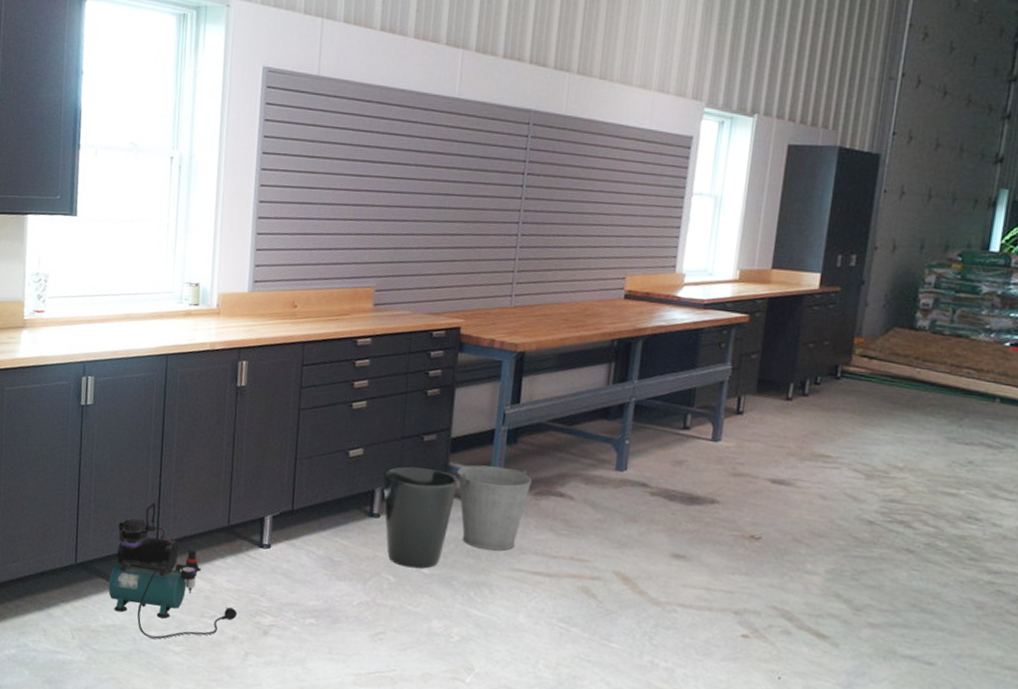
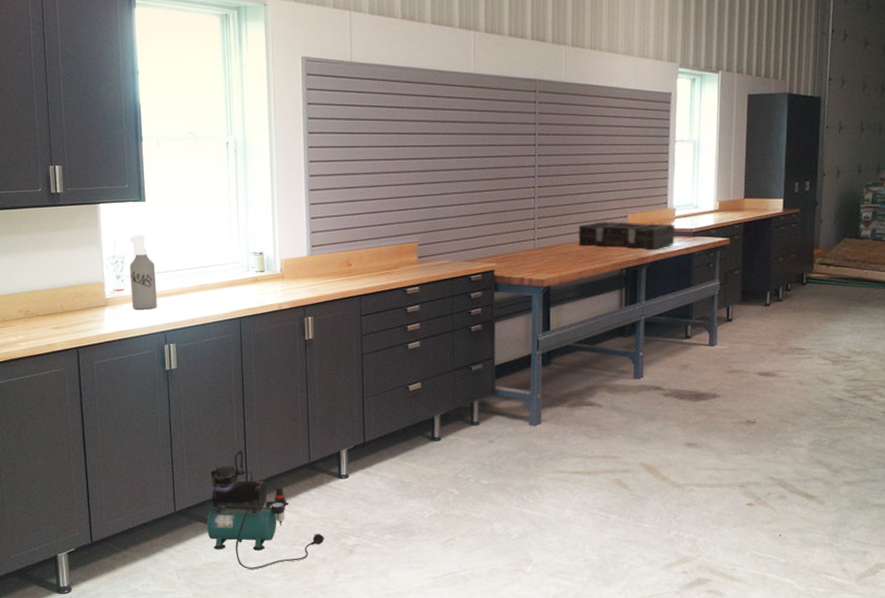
spray bottle: none [51,252,81,336] -> present [129,235,157,310]
trash can: present [382,466,458,569] -> none [440,394,504,481]
bucket: present [457,465,532,551] -> none [502,386,566,458]
tool box: none [563,281,683,320] -> present [578,221,675,249]

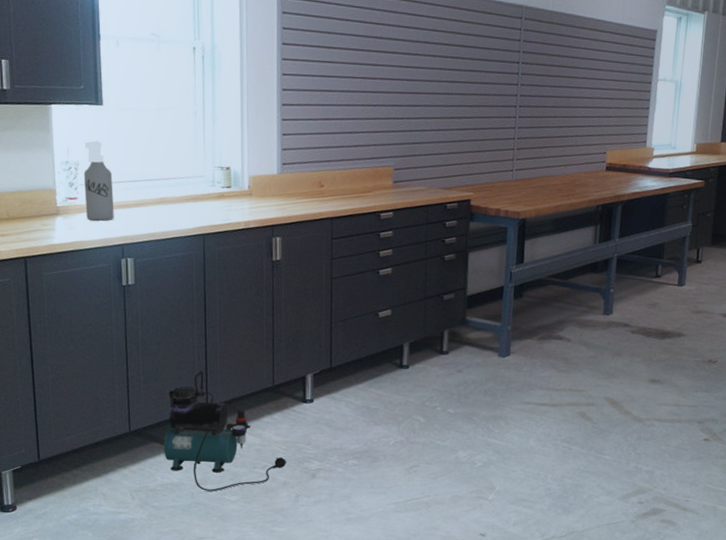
tool box: present [578,221,675,249] -> none [556,156,653,188]

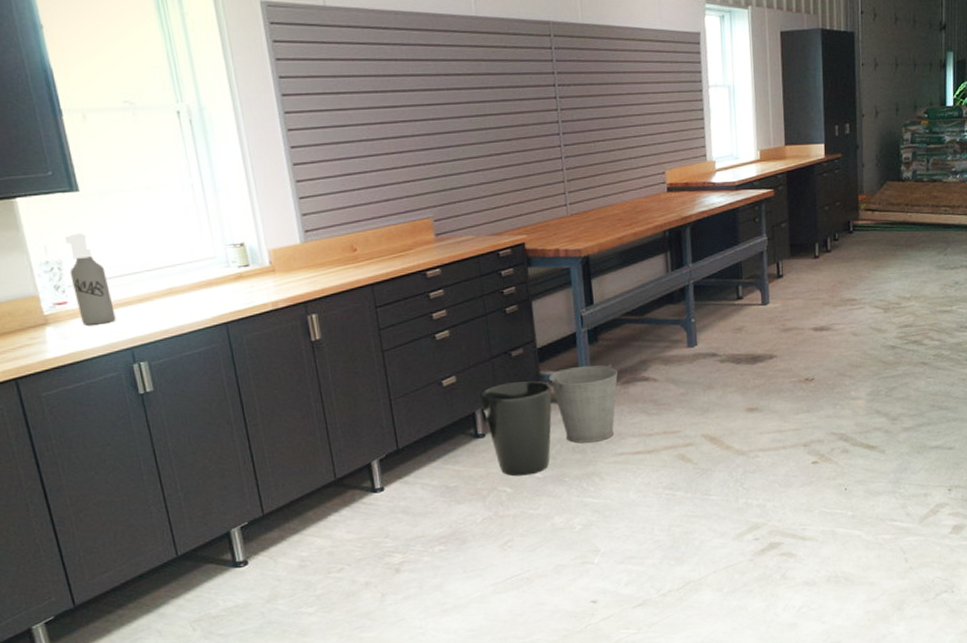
air compressor: present [163,370,287,492] -> none [216,475,366,608]
trash can: none [409,322,475,409] -> present [479,381,552,476]
bucket: none [473,317,536,389] -> present [548,363,618,444]

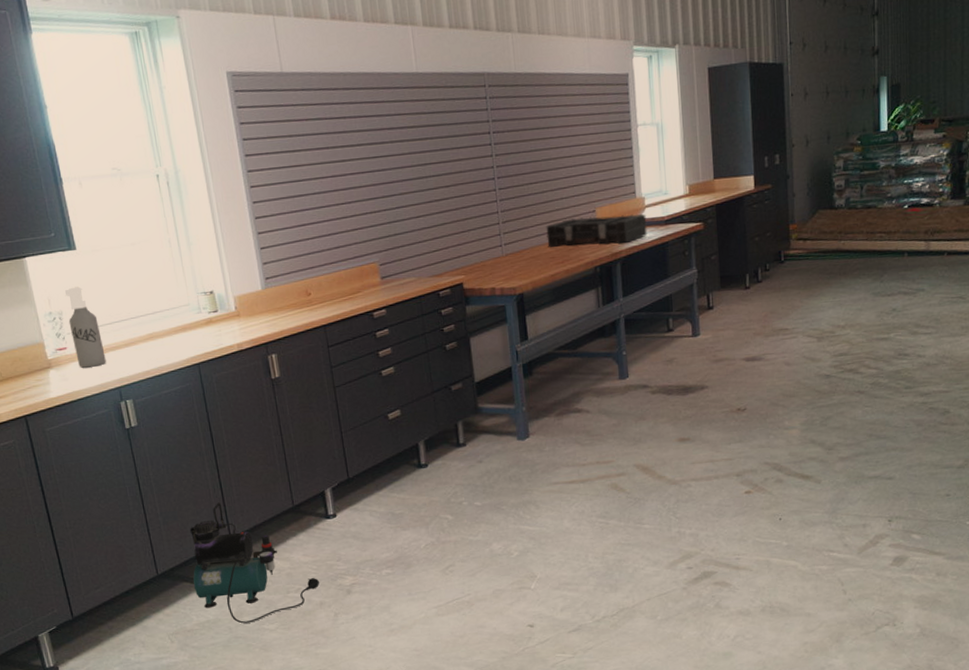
air compressor: none [216,475,366,608] -> present [190,502,320,624]
trash can: present [479,381,552,476] -> none [422,413,490,504]
bucket: present [548,363,618,444] -> none [486,396,552,473]
tool box: none [613,177,718,209] -> present [546,213,648,247]

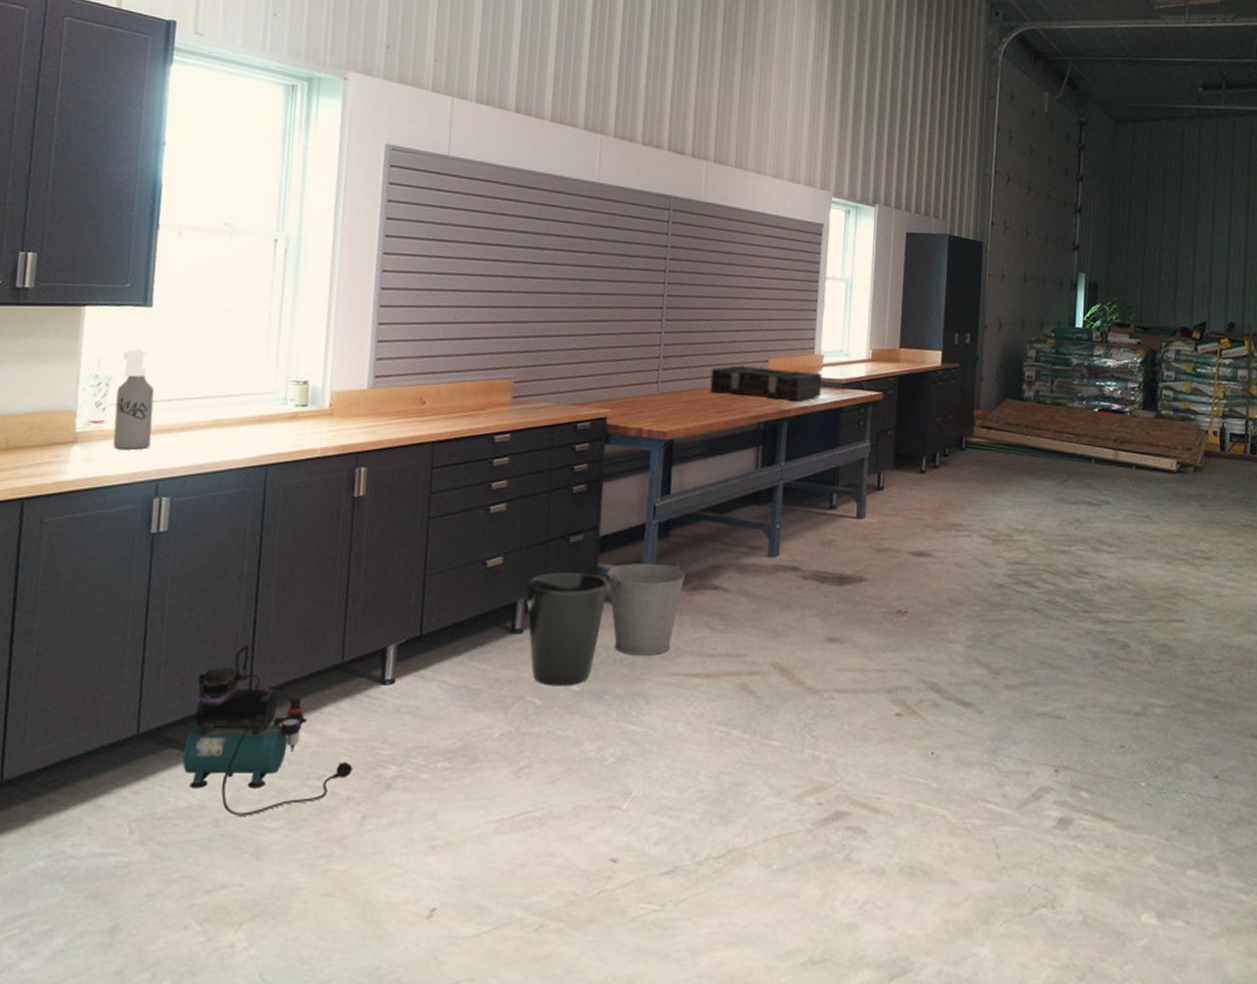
trash can: none [422,413,490,504] -> present [525,572,608,686]
bucket: none [486,396,552,473] -> present [606,563,685,656]

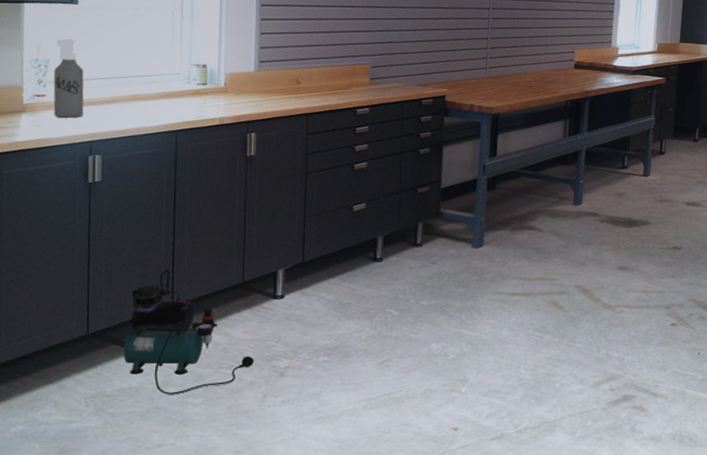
trash can: present [525,572,608,686] -> none [383,215,449,302]
bucket: present [606,563,685,656] -> none [447,209,508,279]
tool box: present [710,365,823,401] -> none [527,55,618,84]

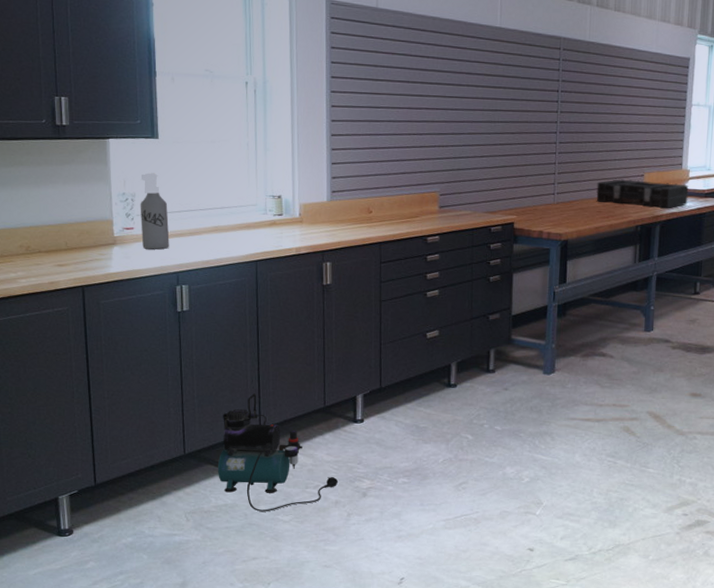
tool box: none [527,55,618,84] -> present [596,179,689,208]

